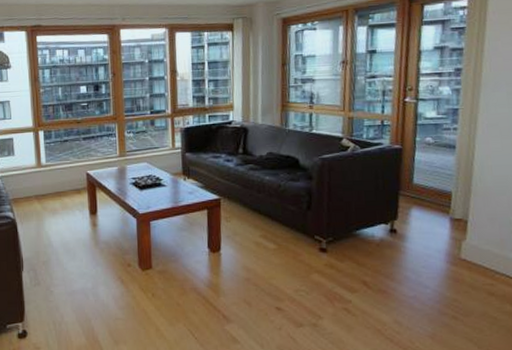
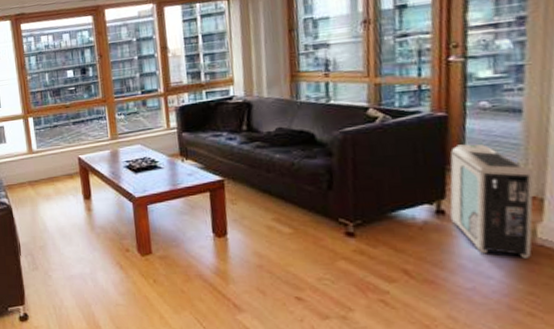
air purifier: none [400,173,462,271] -> present [449,144,534,258]

